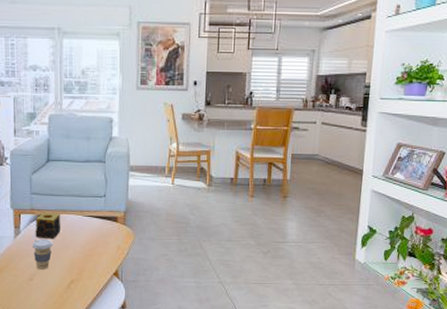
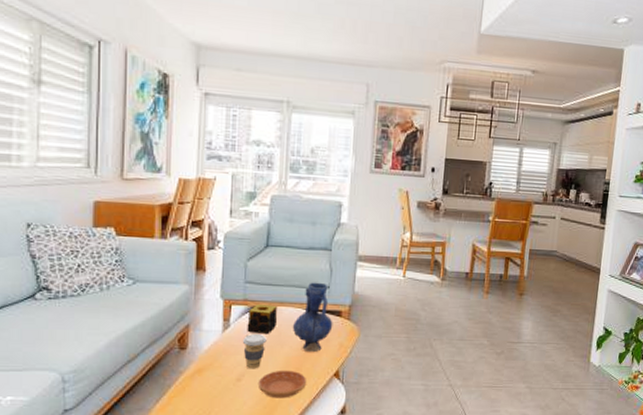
saucer: none [47,270,90,295] -> present [257,370,307,398]
vase: none [74,191,110,255] -> present [292,282,333,353]

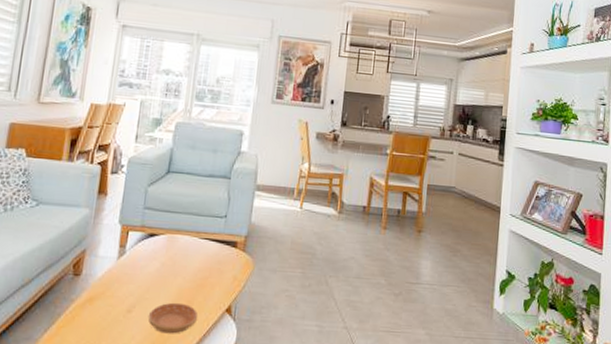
coffee cup: present [243,334,267,369] -> none [137,262,161,300]
candle: present [247,304,278,335] -> none [141,231,174,264]
vase: present [292,282,333,353] -> none [186,210,228,285]

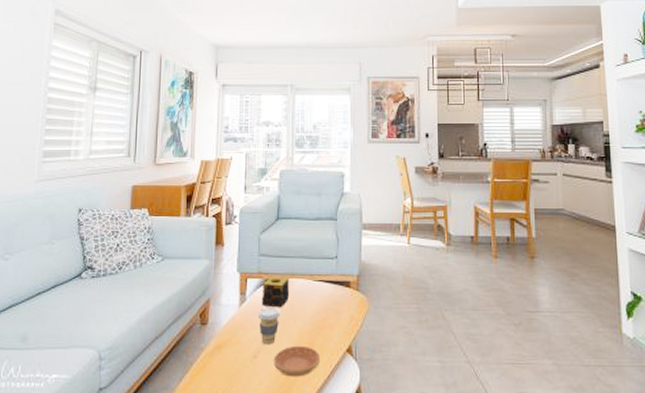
coffee cup: none [137,262,161,300] -> present [259,308,280,345]
candle: none [141,231,174,264] -> present [261,277,290,308]

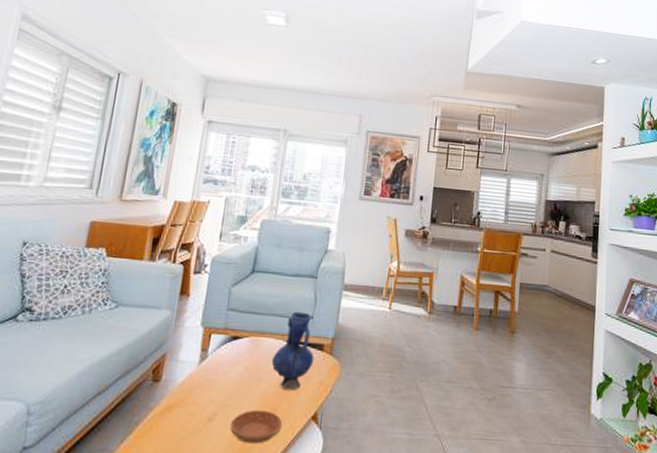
coffee cup: present [259,308,280,345] -> none [218,367,244,408]
candle: present [261,277,290,308] -> none [224,334,258,368]
vase: none [303,252,343,327] -> present [271,311,315,391]

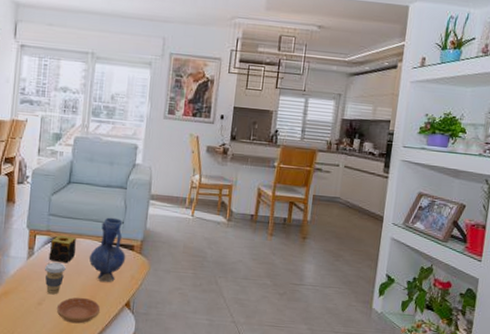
coffee cup: none [218,367,244,408] -> present [45,262,66,295]
candle: none [224,334,258,368] -> present [48,235,76,264]

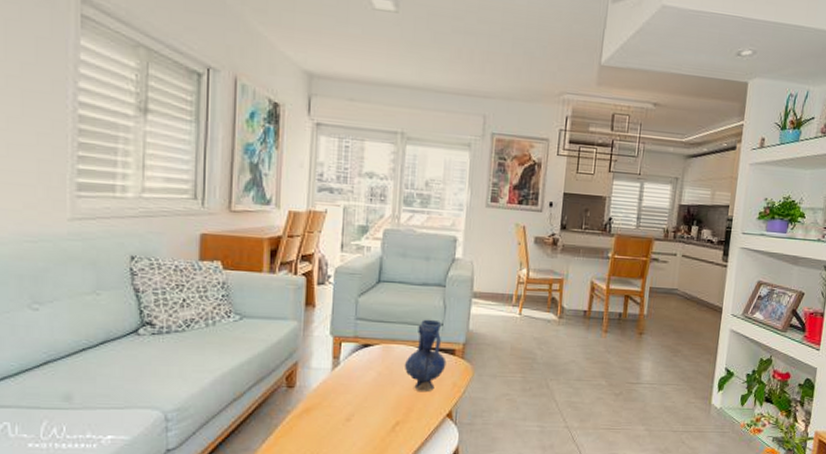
coffee cup: present [45,262,66,295] -> none [353,373,378,409]
candle: present [48,235,76,264] -> none [357,342,389,373]
saucer: present [56,297,101,324] -> none [368,409,419,439]

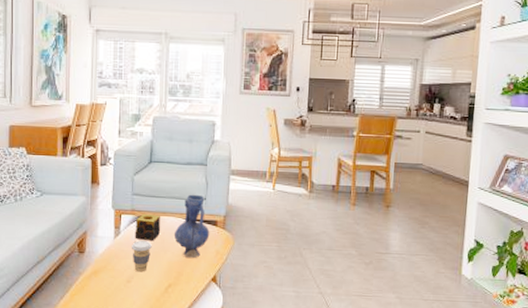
coffee cup: none [353,373,378,409] -> present [132,241,152,272]
candle: none [357,342,389,373] -> present [135,214,161,241]

